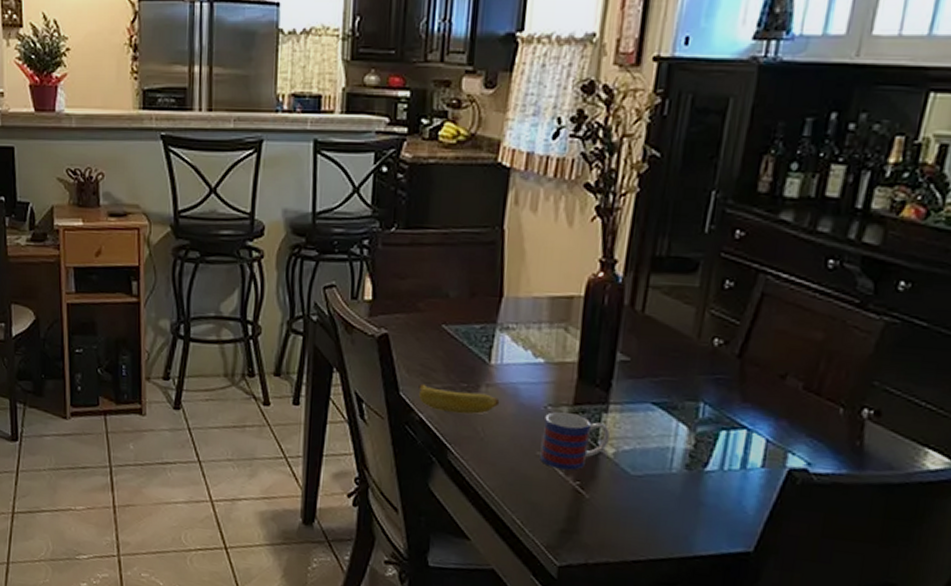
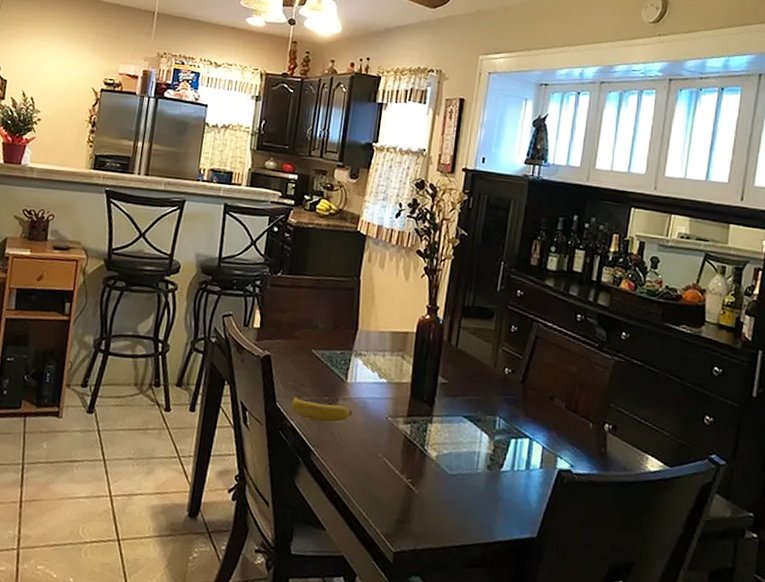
mug: present [540,412,610,471] -> none [382,422,433,470]

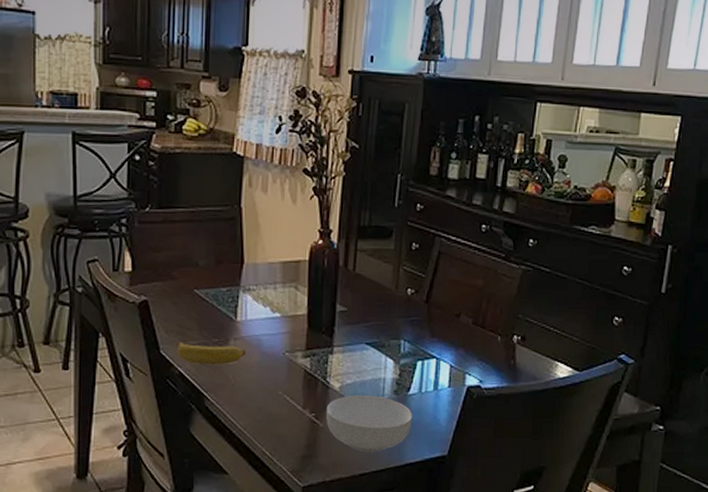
cereal bowl: none [421,465,504,526] -> present [326,395,412,453]

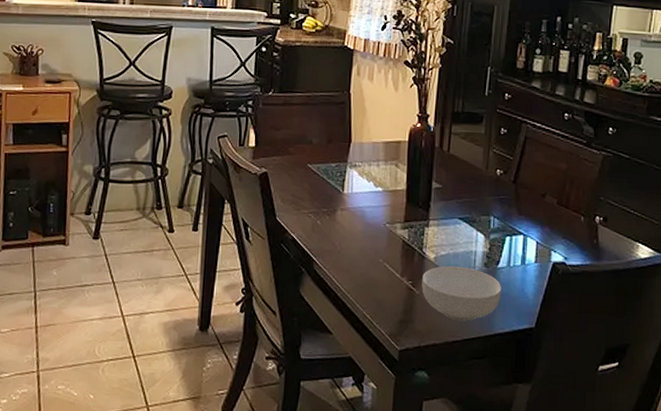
banana: present [177,341,246,365] -> none [290,210,352,233]

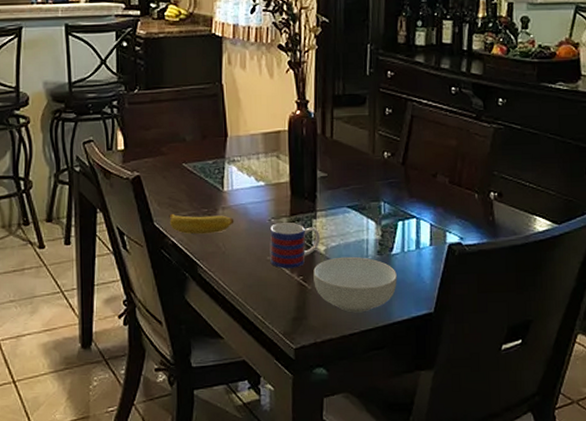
banana: none [290,210,352,233] -> present [169,213,234,235]
mug: none [382,228,431,273] -> present [269,222,320,269]

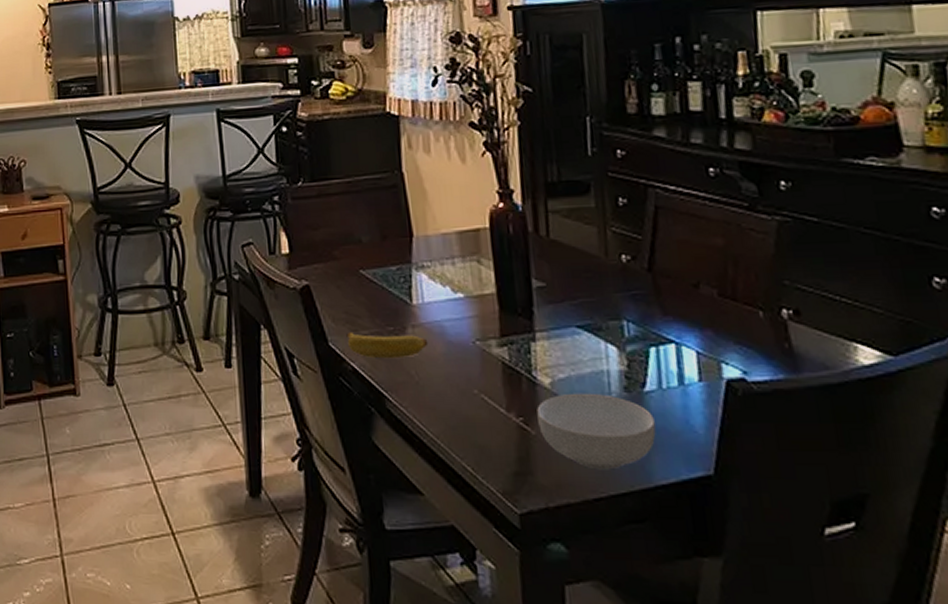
mug: present [269,222,320,269] -> none [475,346,543,406]

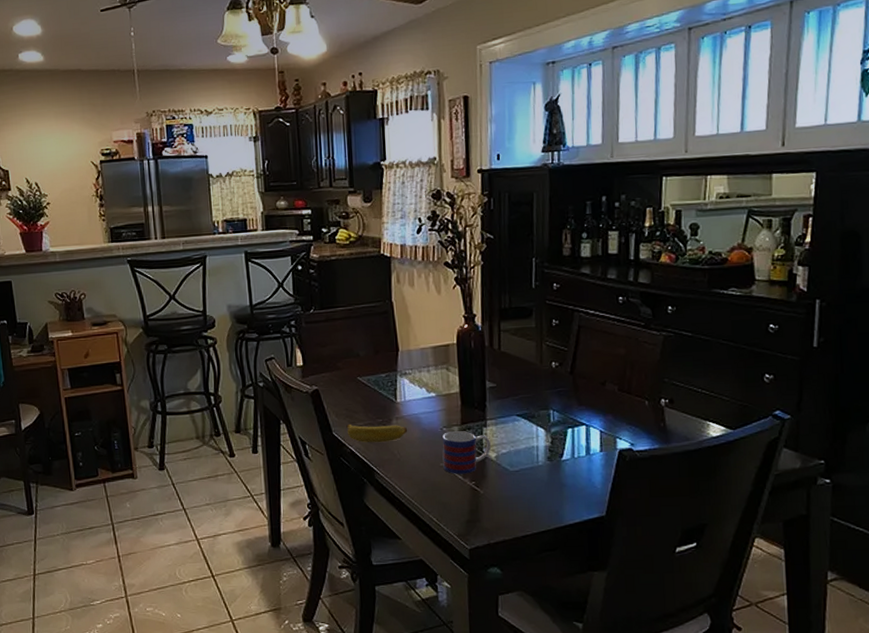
mug: none [475,346,543,406] -> present [442,431,491,474]
cereal bowl: present [537,393,656,470] -> none [485,462,568,516]

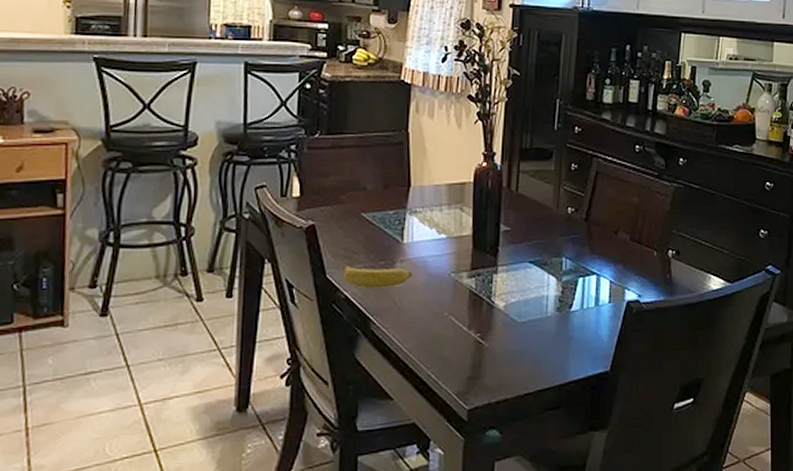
mug: present [442,431,491,474] -> none [447,277,500,325]

